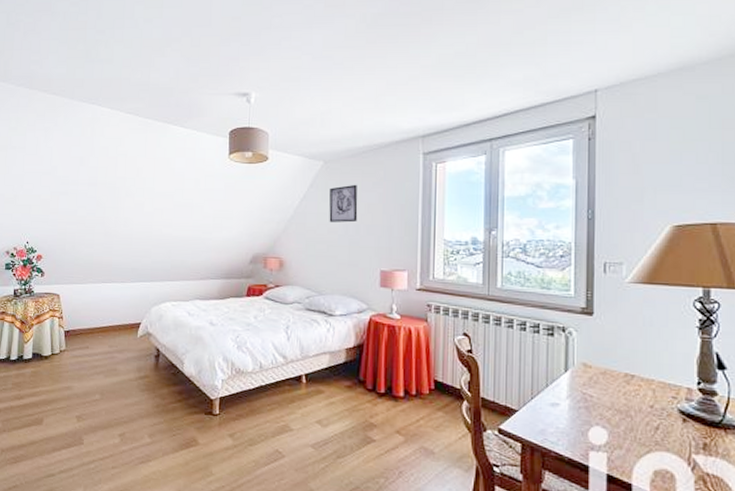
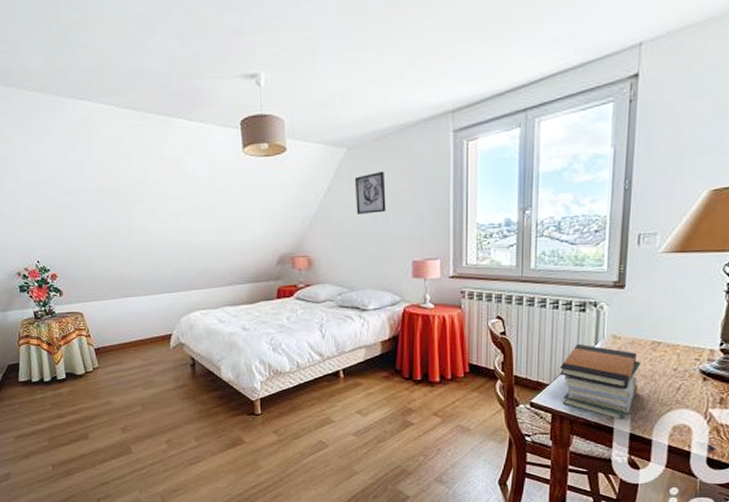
book stack: none [529,369,615,458] -> present [560,343,642,420]

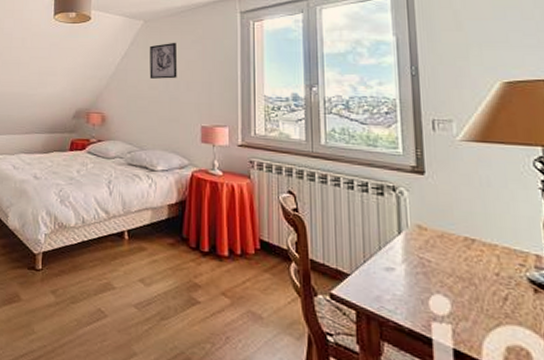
book stack: present [560,343,642,420] -> none [361,230,456,330]

